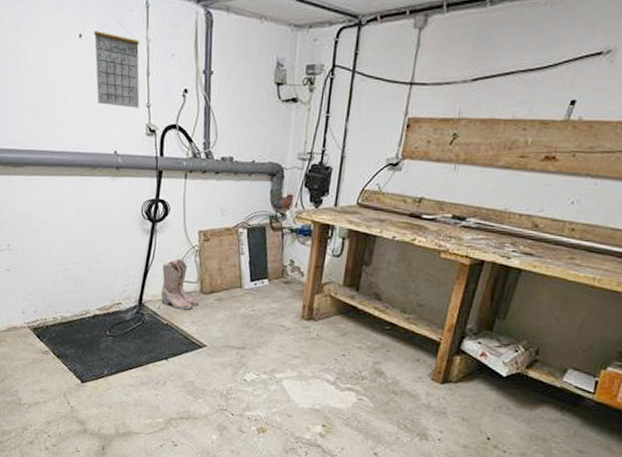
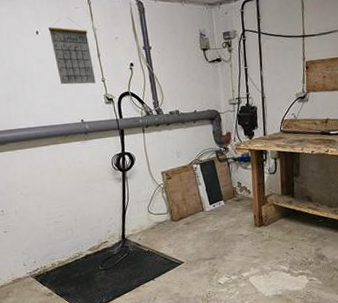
boots: present [161,258,199,310] -> none [137,196,172,237]

